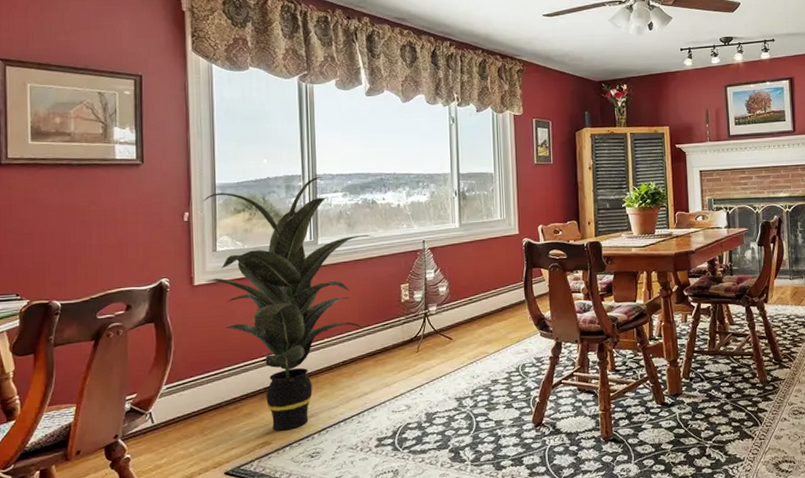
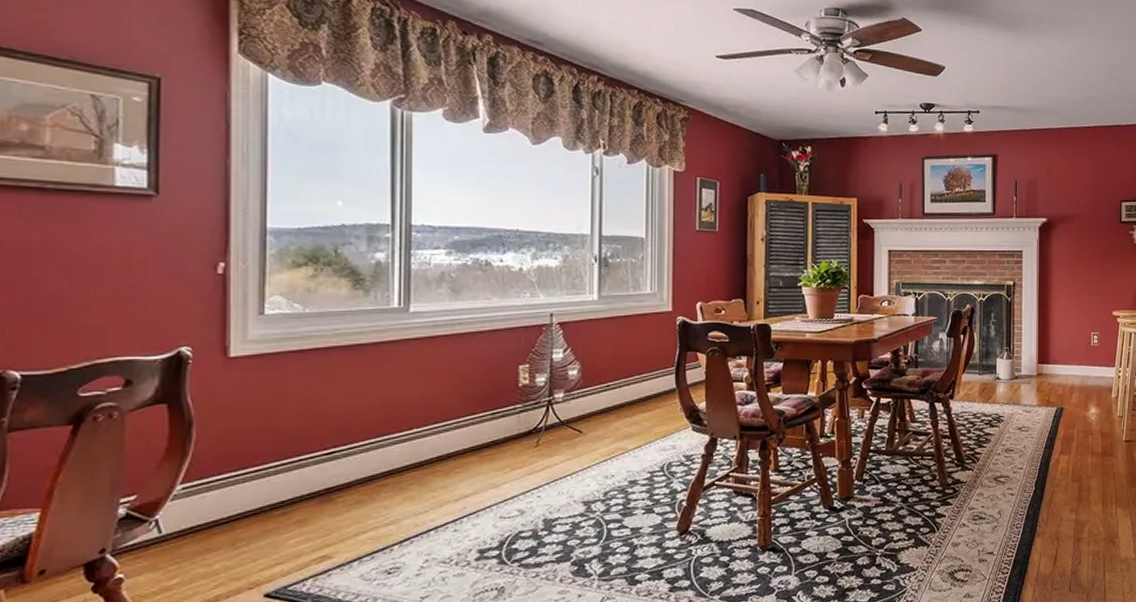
indoor plant: present [202,177,375,431] -> none [246,228,487,542]

